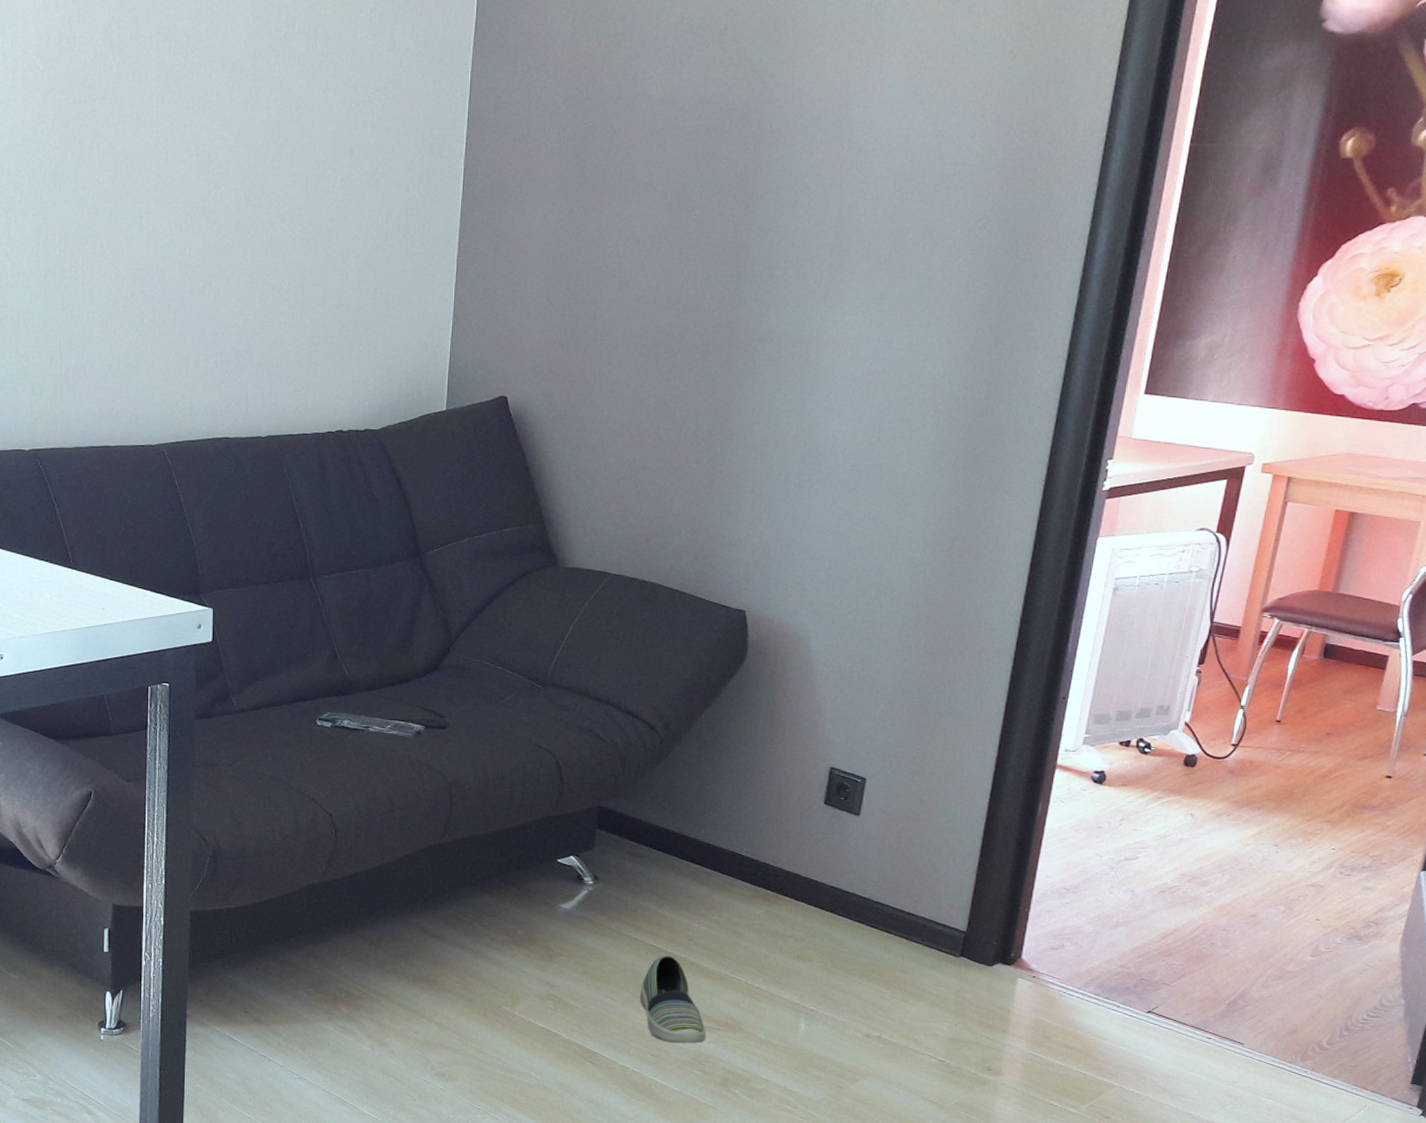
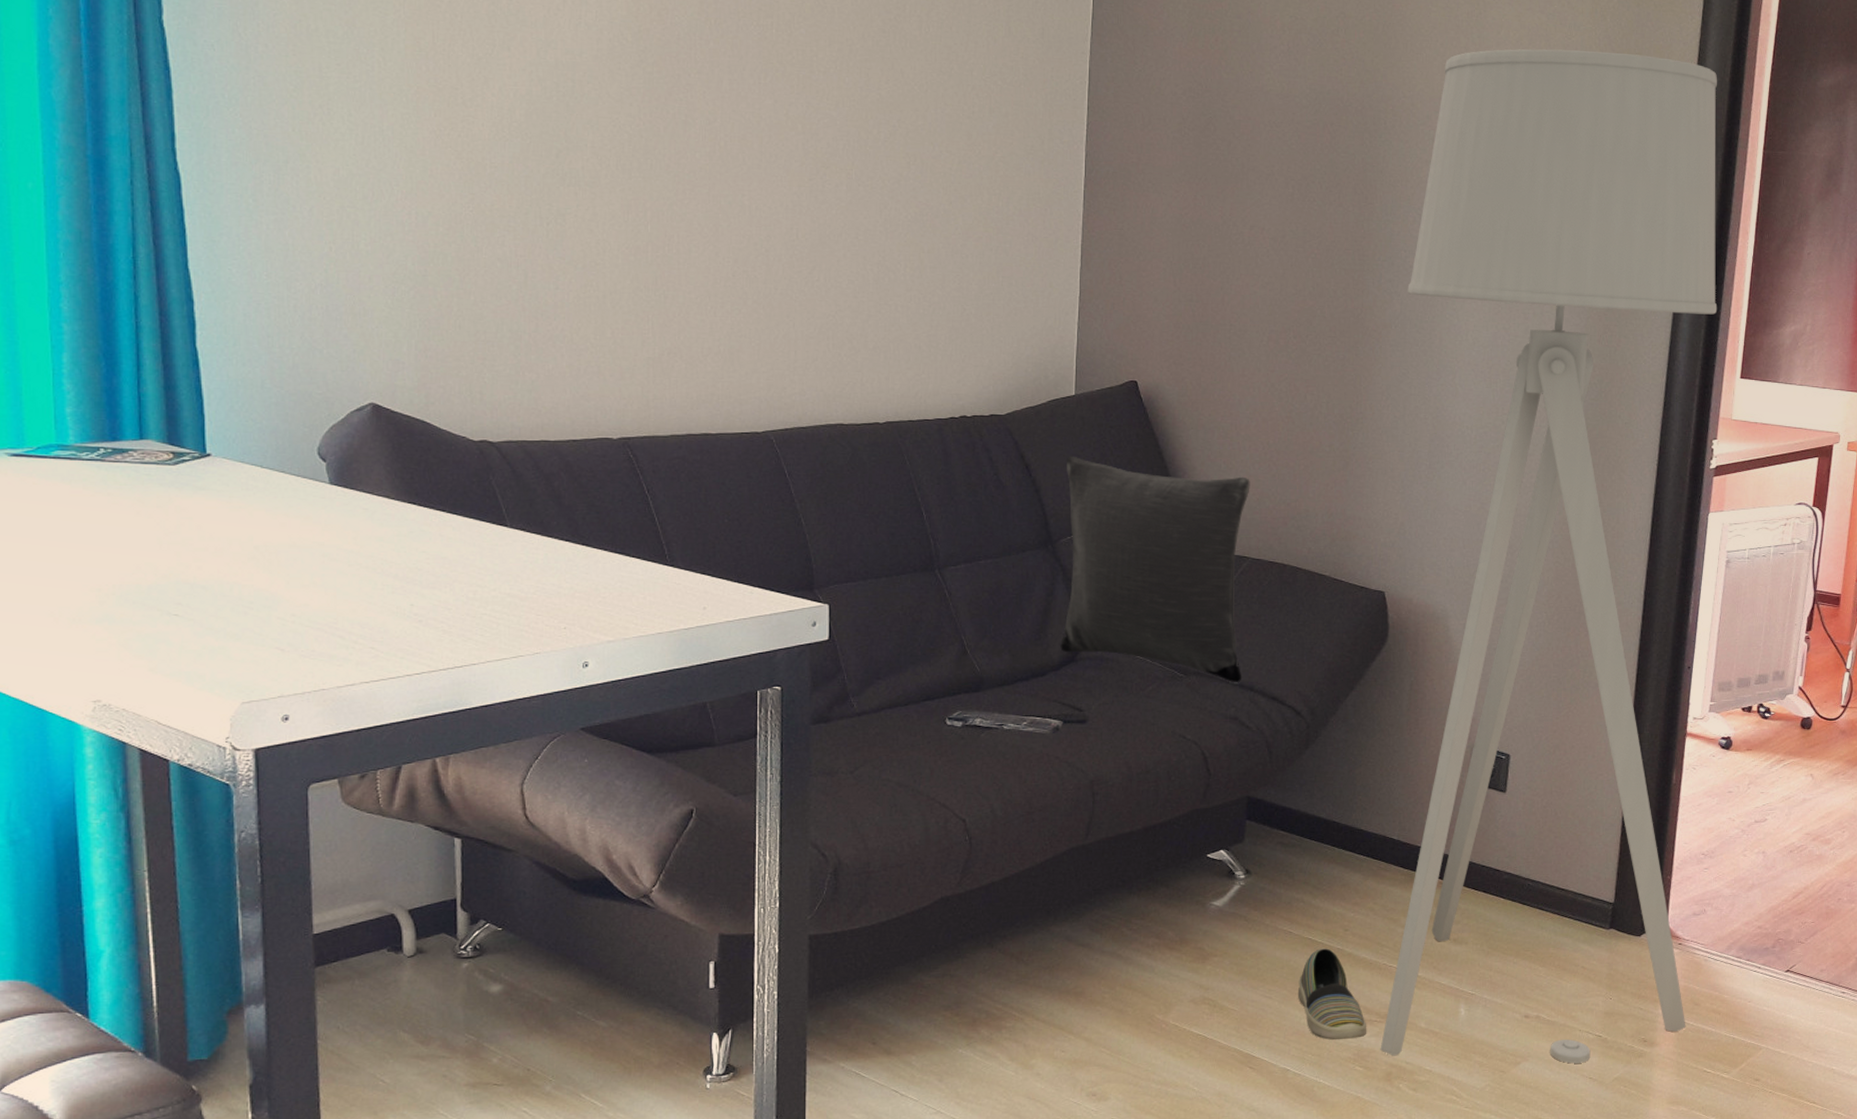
pillow: none [424,470,615,695] -> present [1060,456,1250,682]
floor lamp: none [718,39,1143,1086] -> present [1380,48,1718,1064]

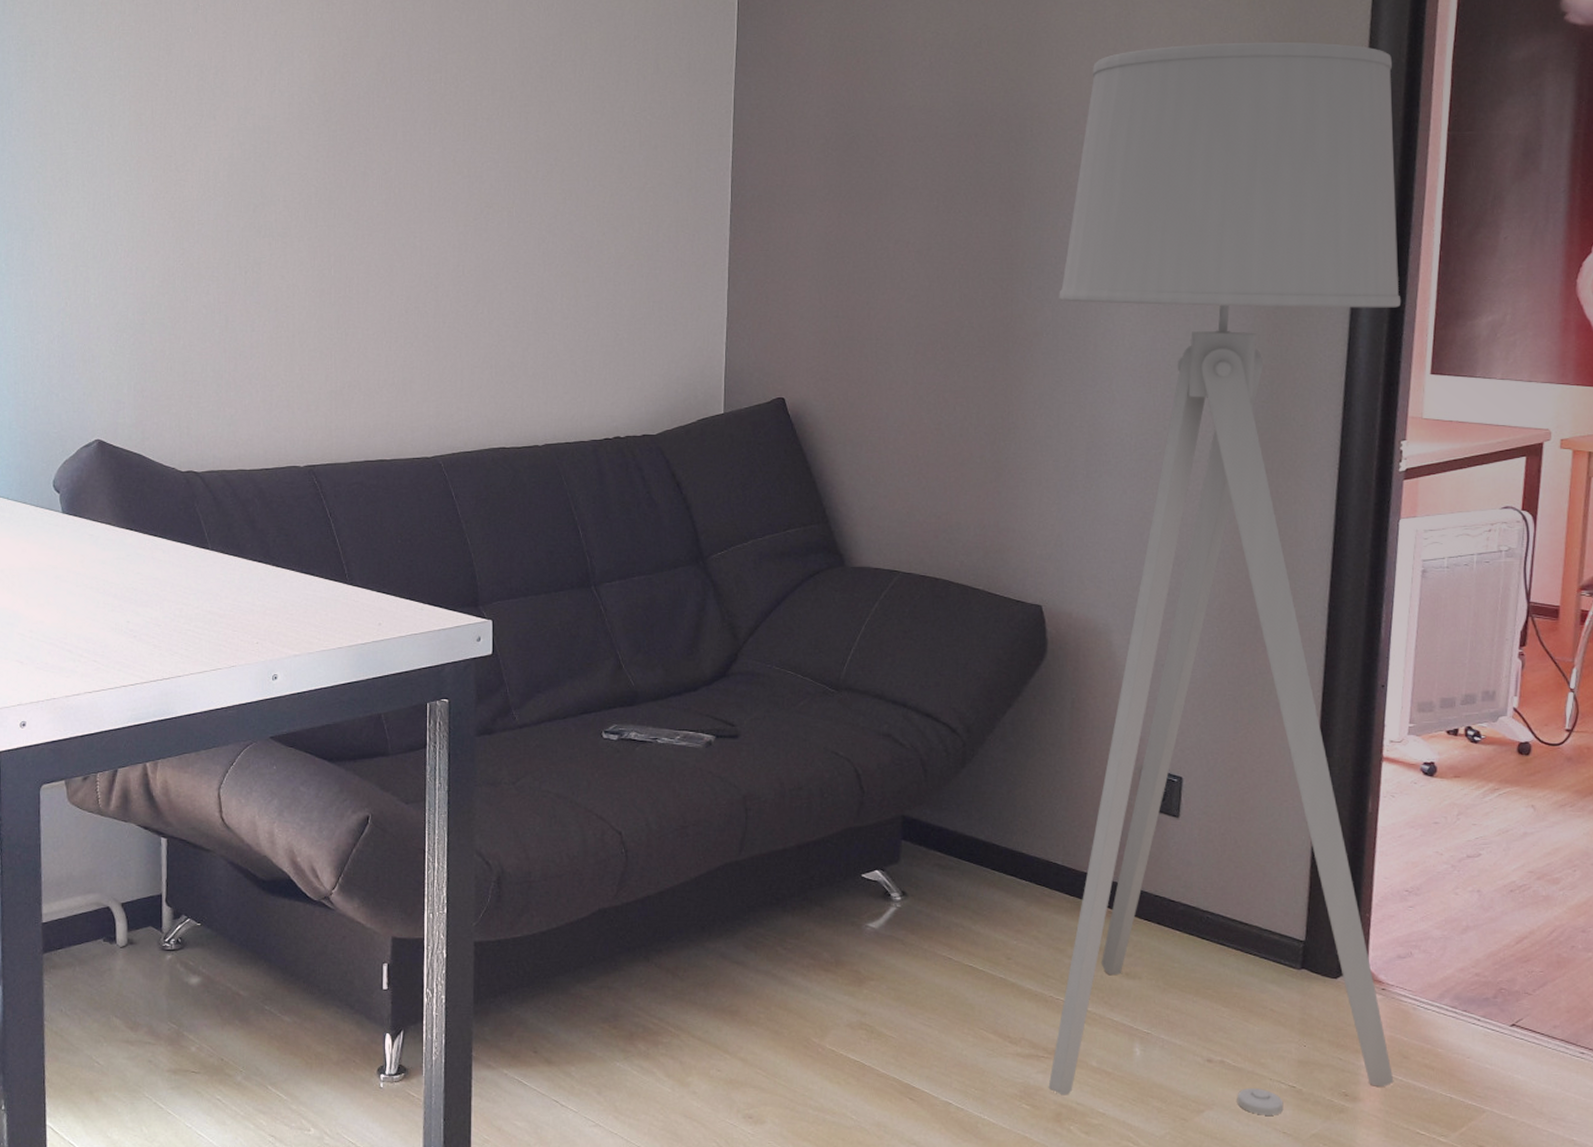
pillow: present [1060,456,1250,682] -> none [712,473,900,698]
shoe: present [1297,948,1367,1041] -> none [958,977,1034,1075]

